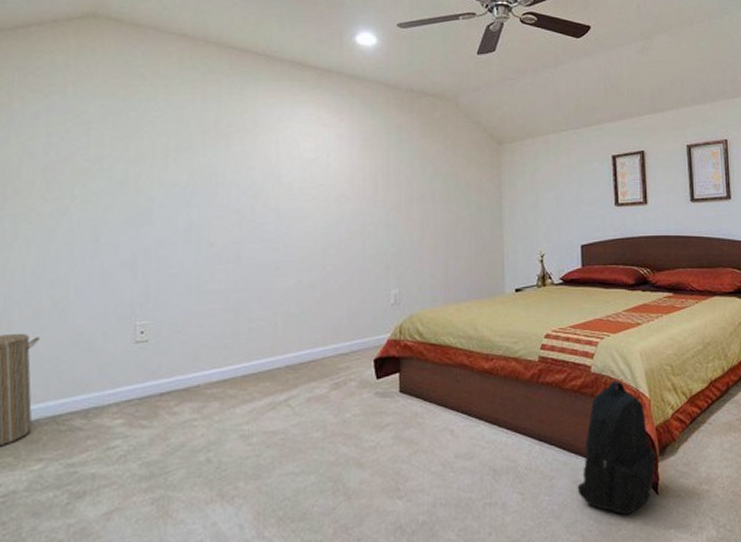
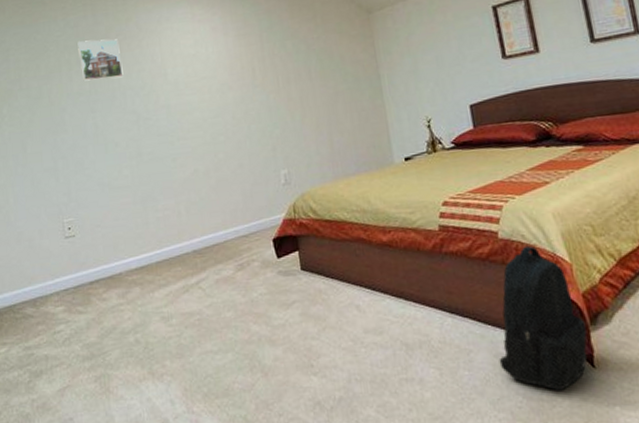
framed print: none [179,126,231,173] -> present [77,39,124,81]

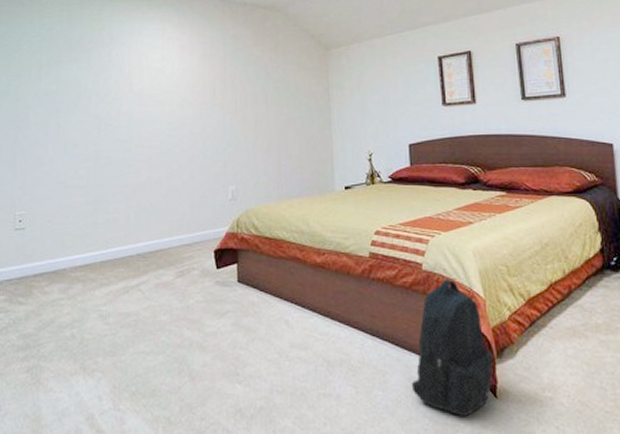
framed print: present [77,39,124,81] -> none [50,44,91,83]

